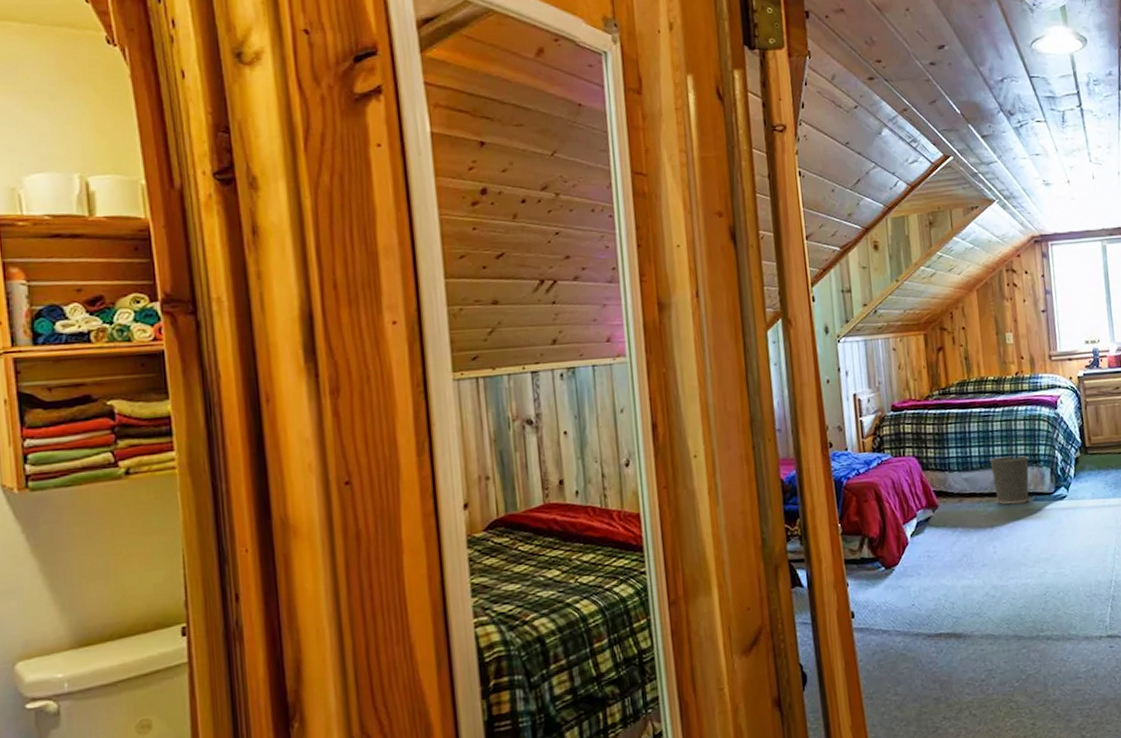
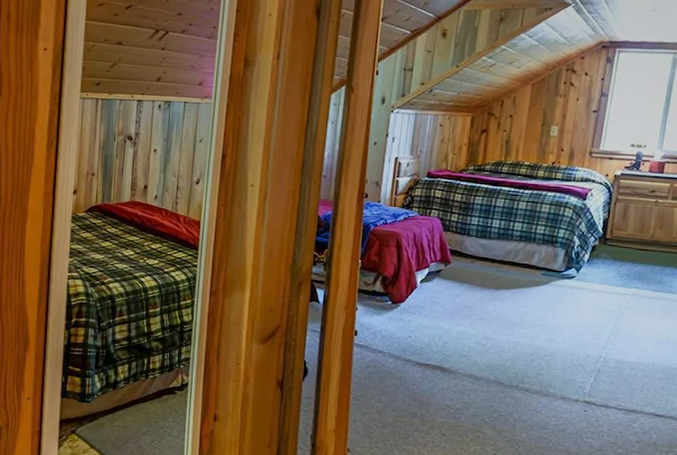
wastebasket: present [989,455,1029,505] -> none [506,231,547,275]

